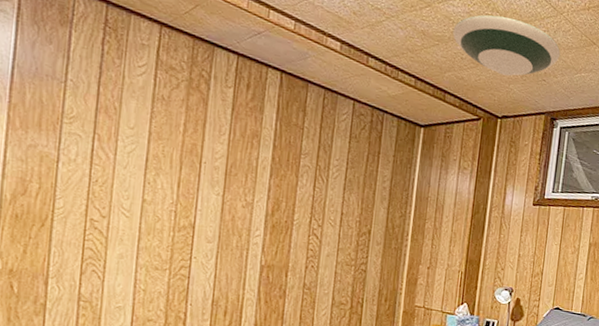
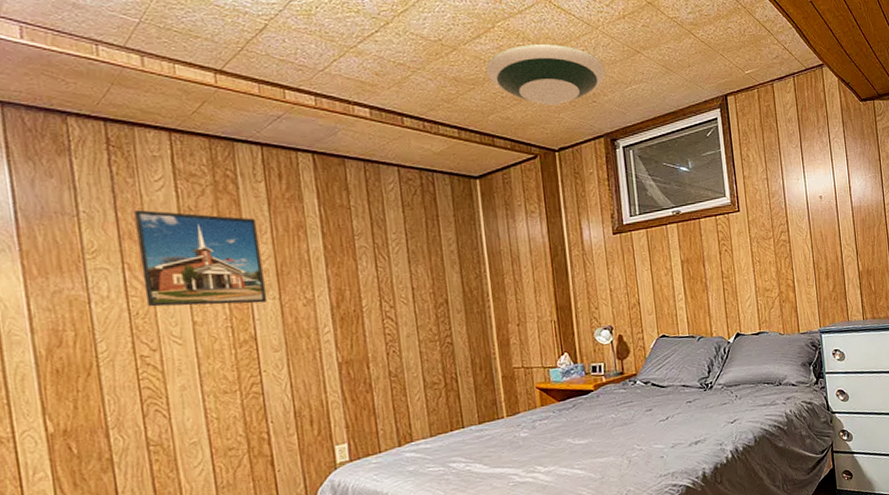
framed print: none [106,88,218,197] -> present [134,209,268,307]

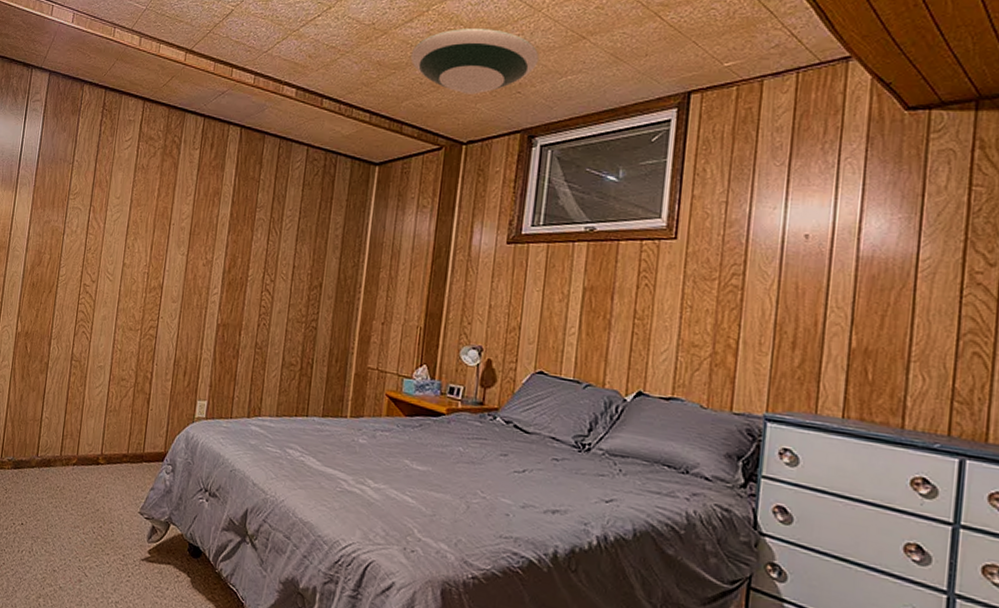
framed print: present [134,209,268,307] -> none [97,163,186,257]

